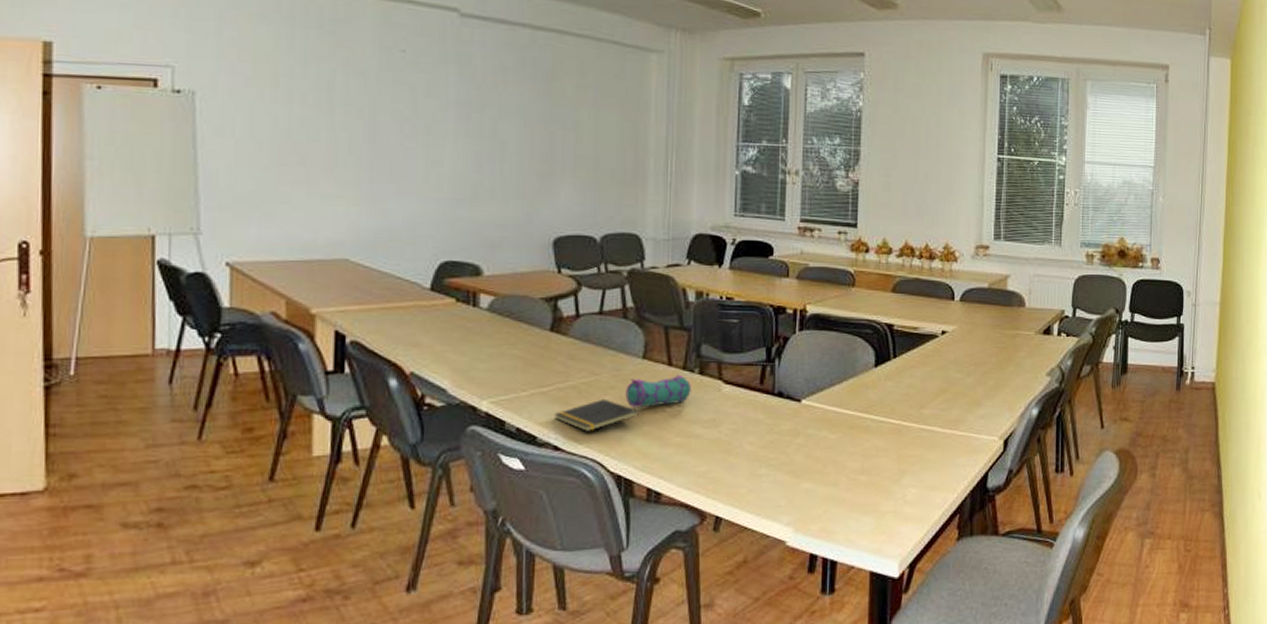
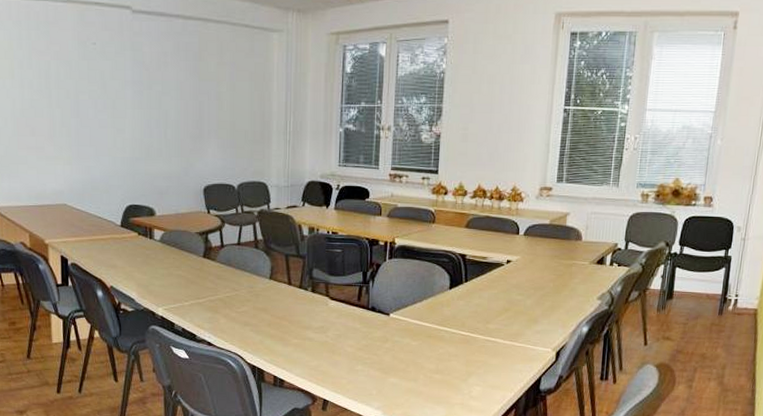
notepad: present [554,398,639,431] -> none [208,308,267,332]
pencil case: present [625,374,691,408] -> none [257,292,305,317]

